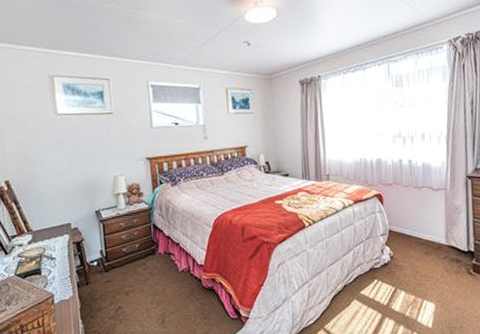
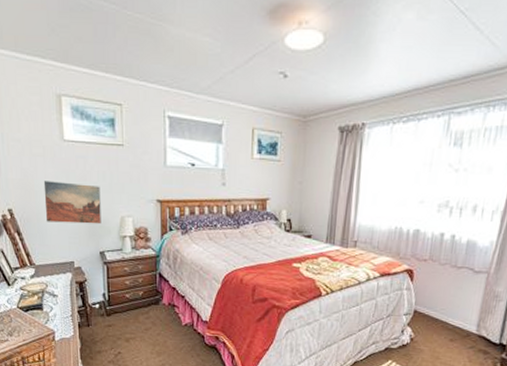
wall art: none [39,150,96,189] -> present [43,181,101,224]

